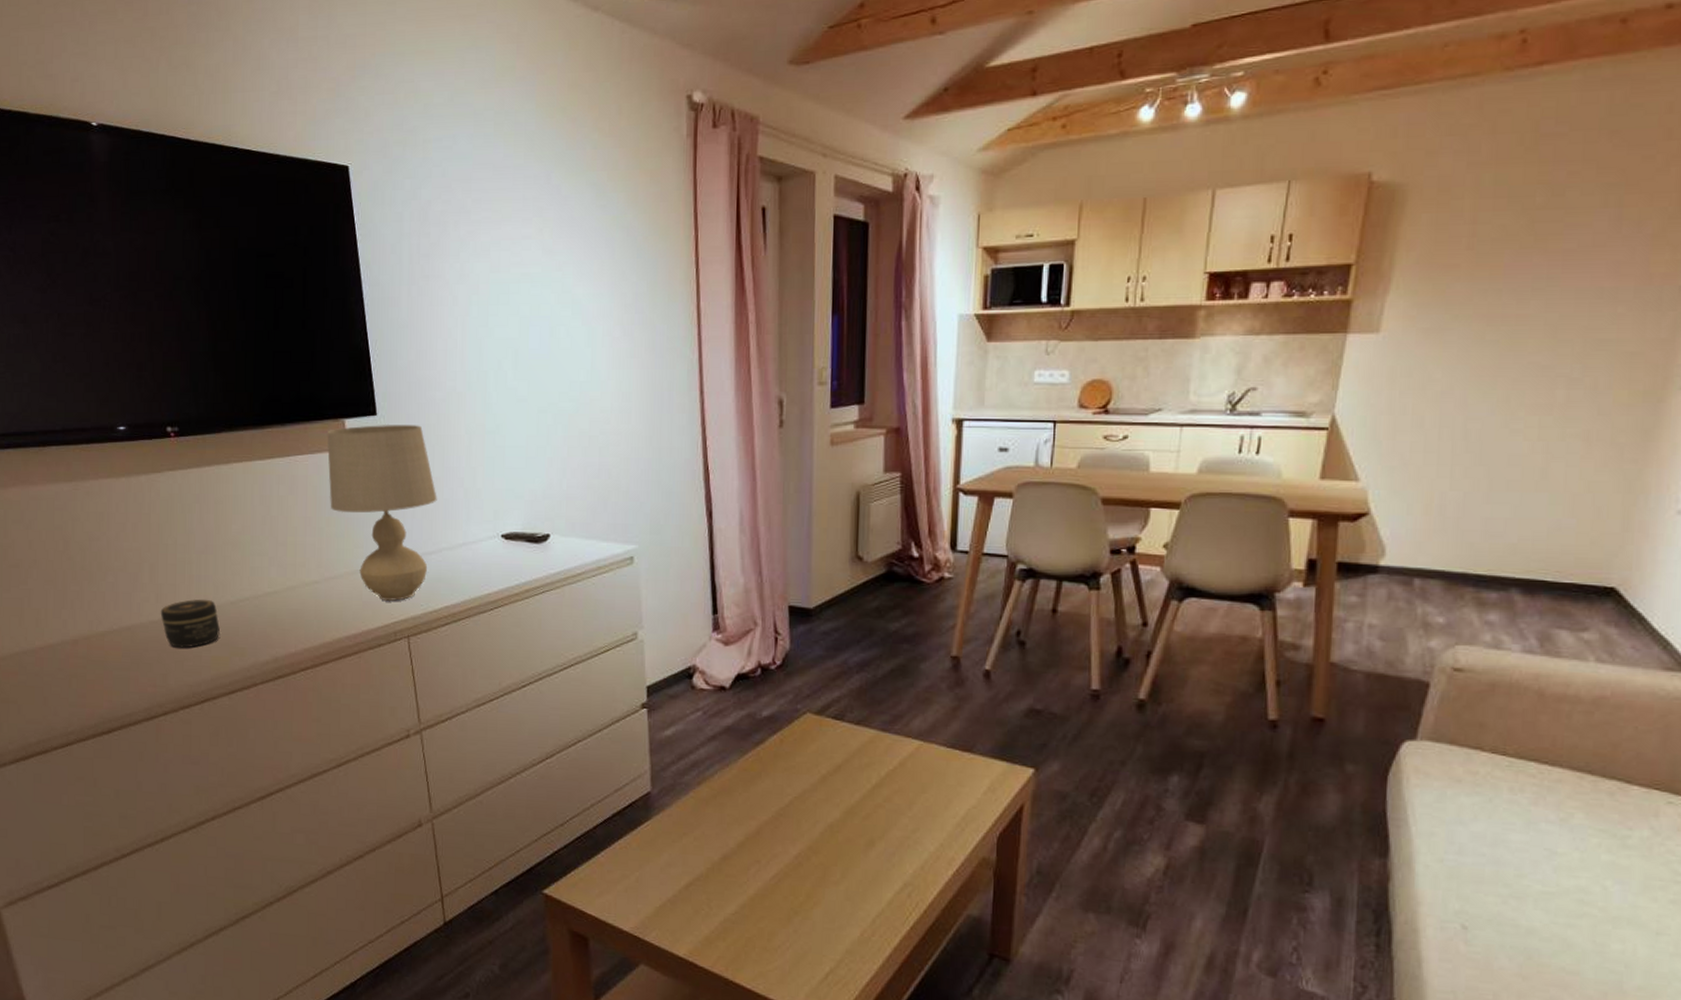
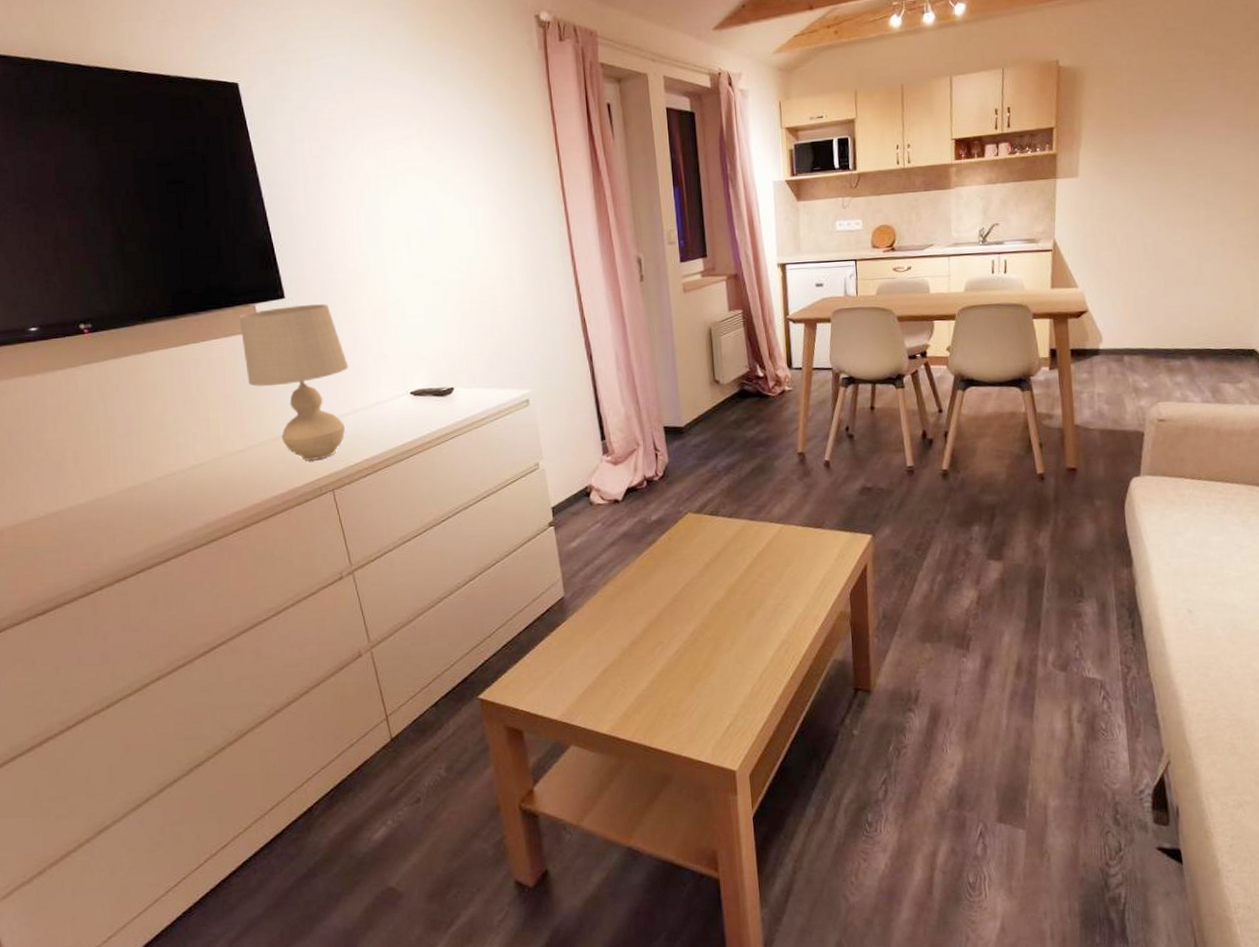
jar: present [160,599,221,648] -> none [87,478,150,526]

